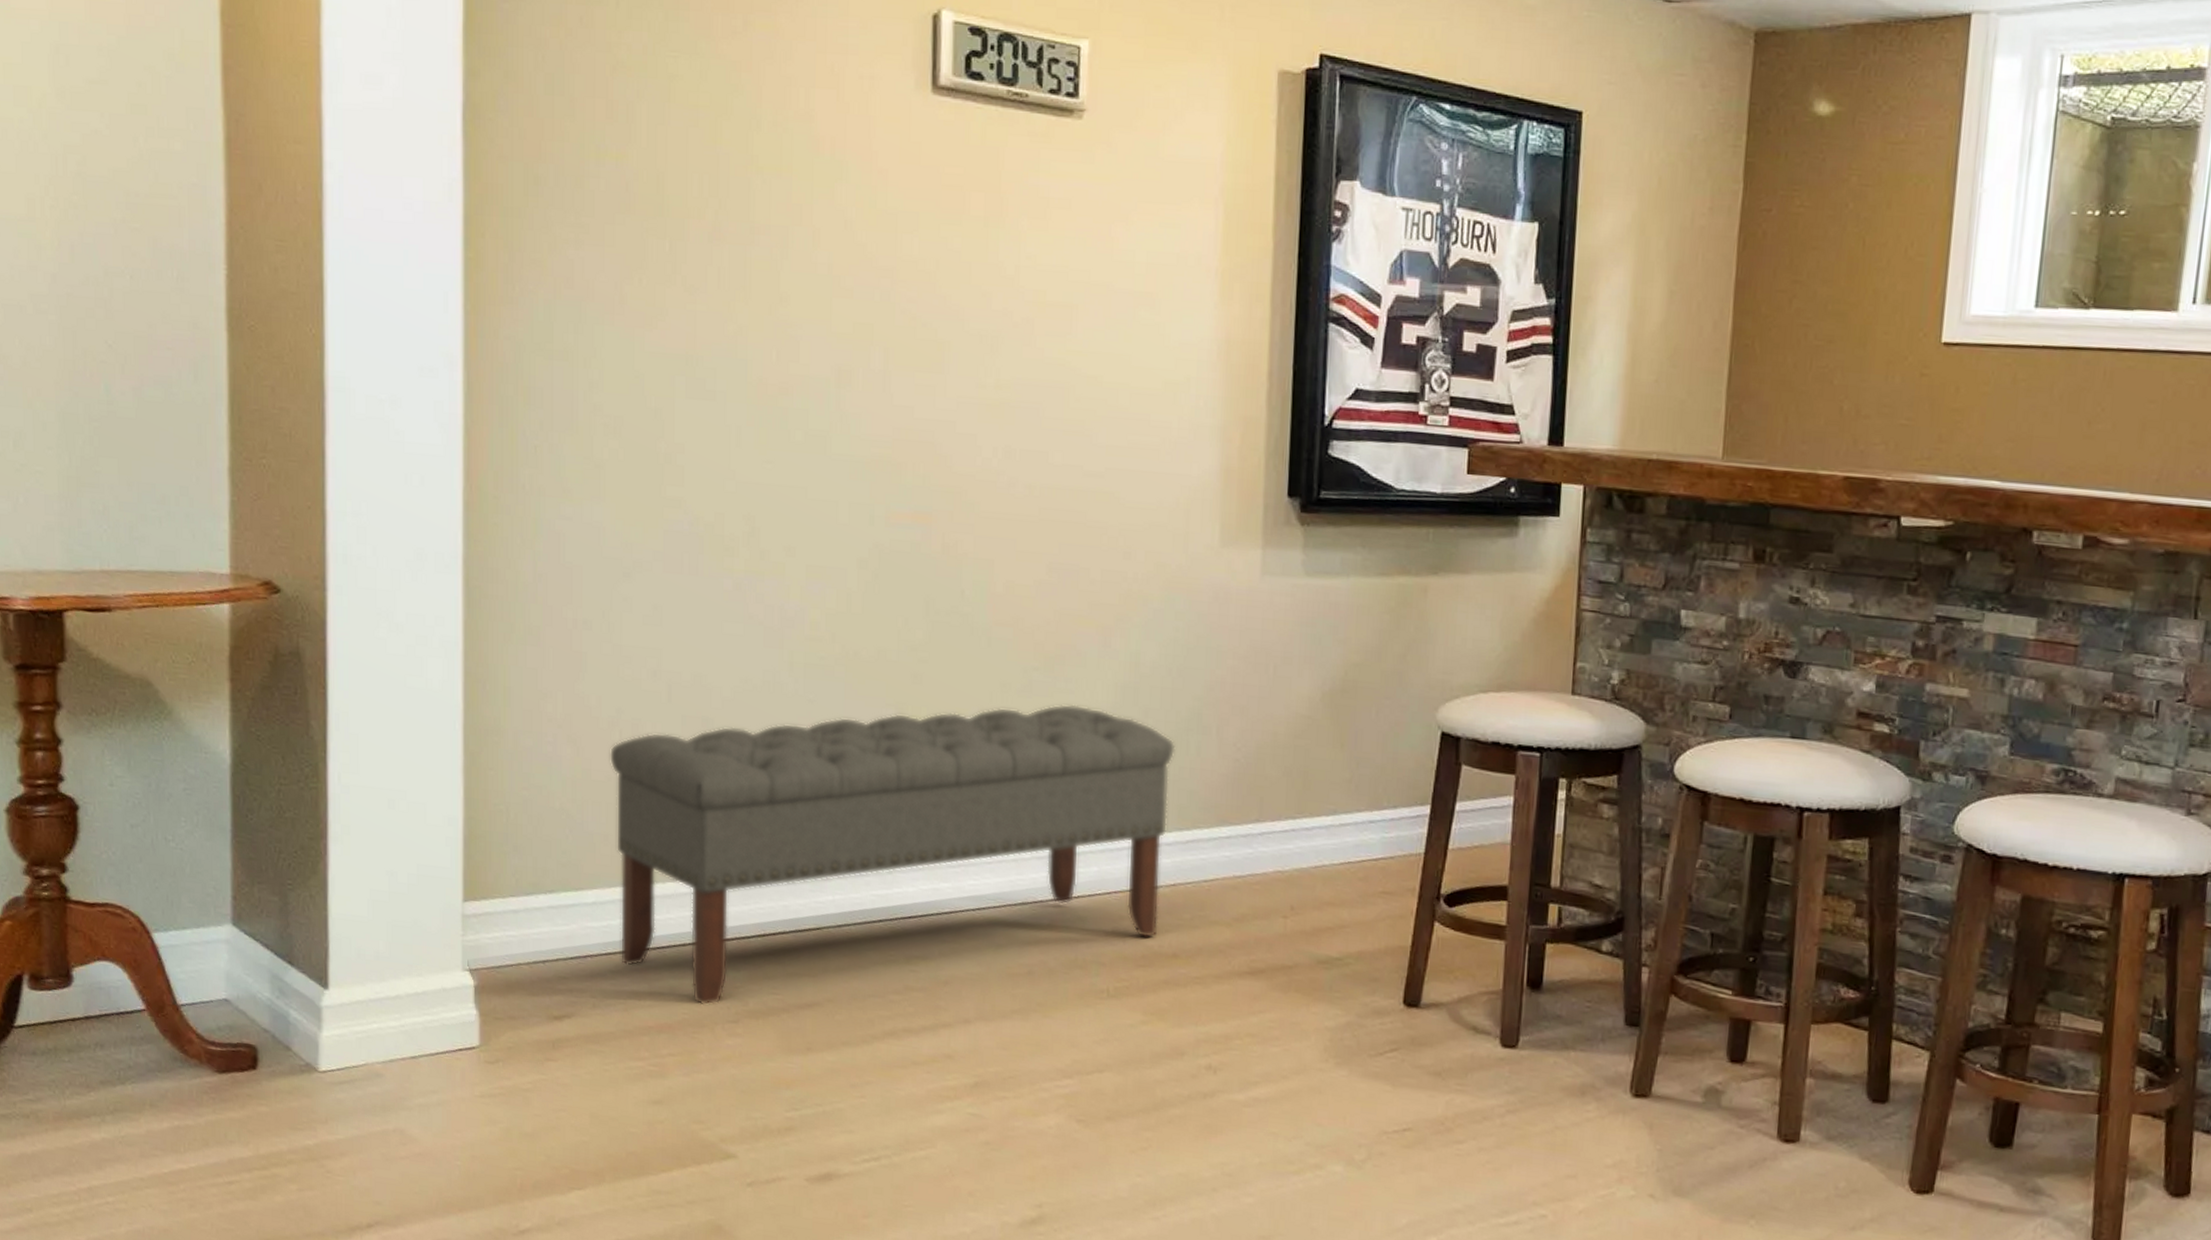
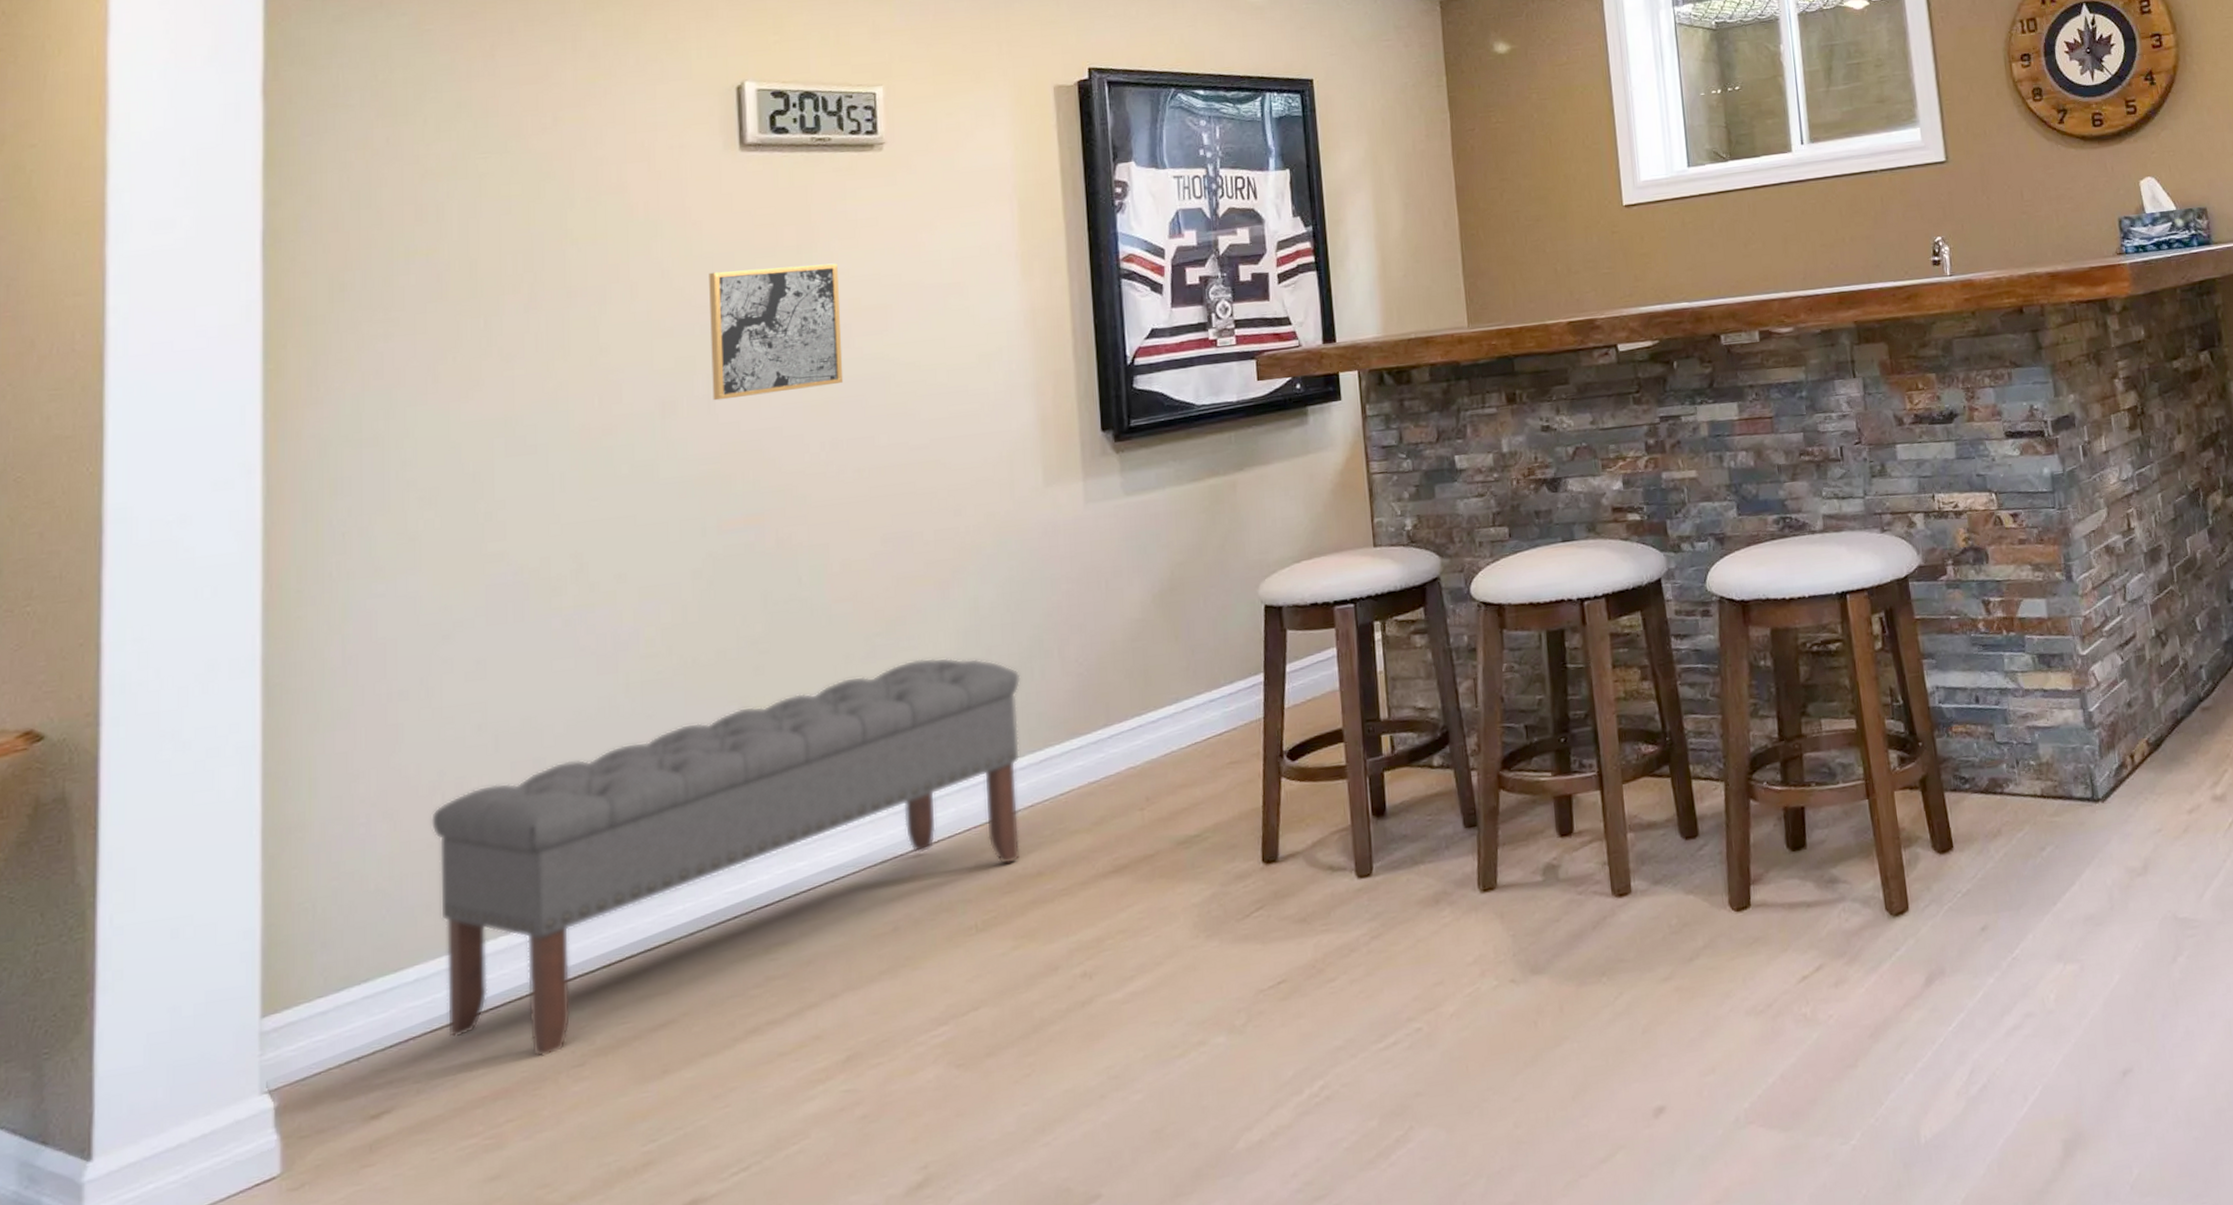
wall art: none [888,231,1025,386] -> present [709,263,844,401]

